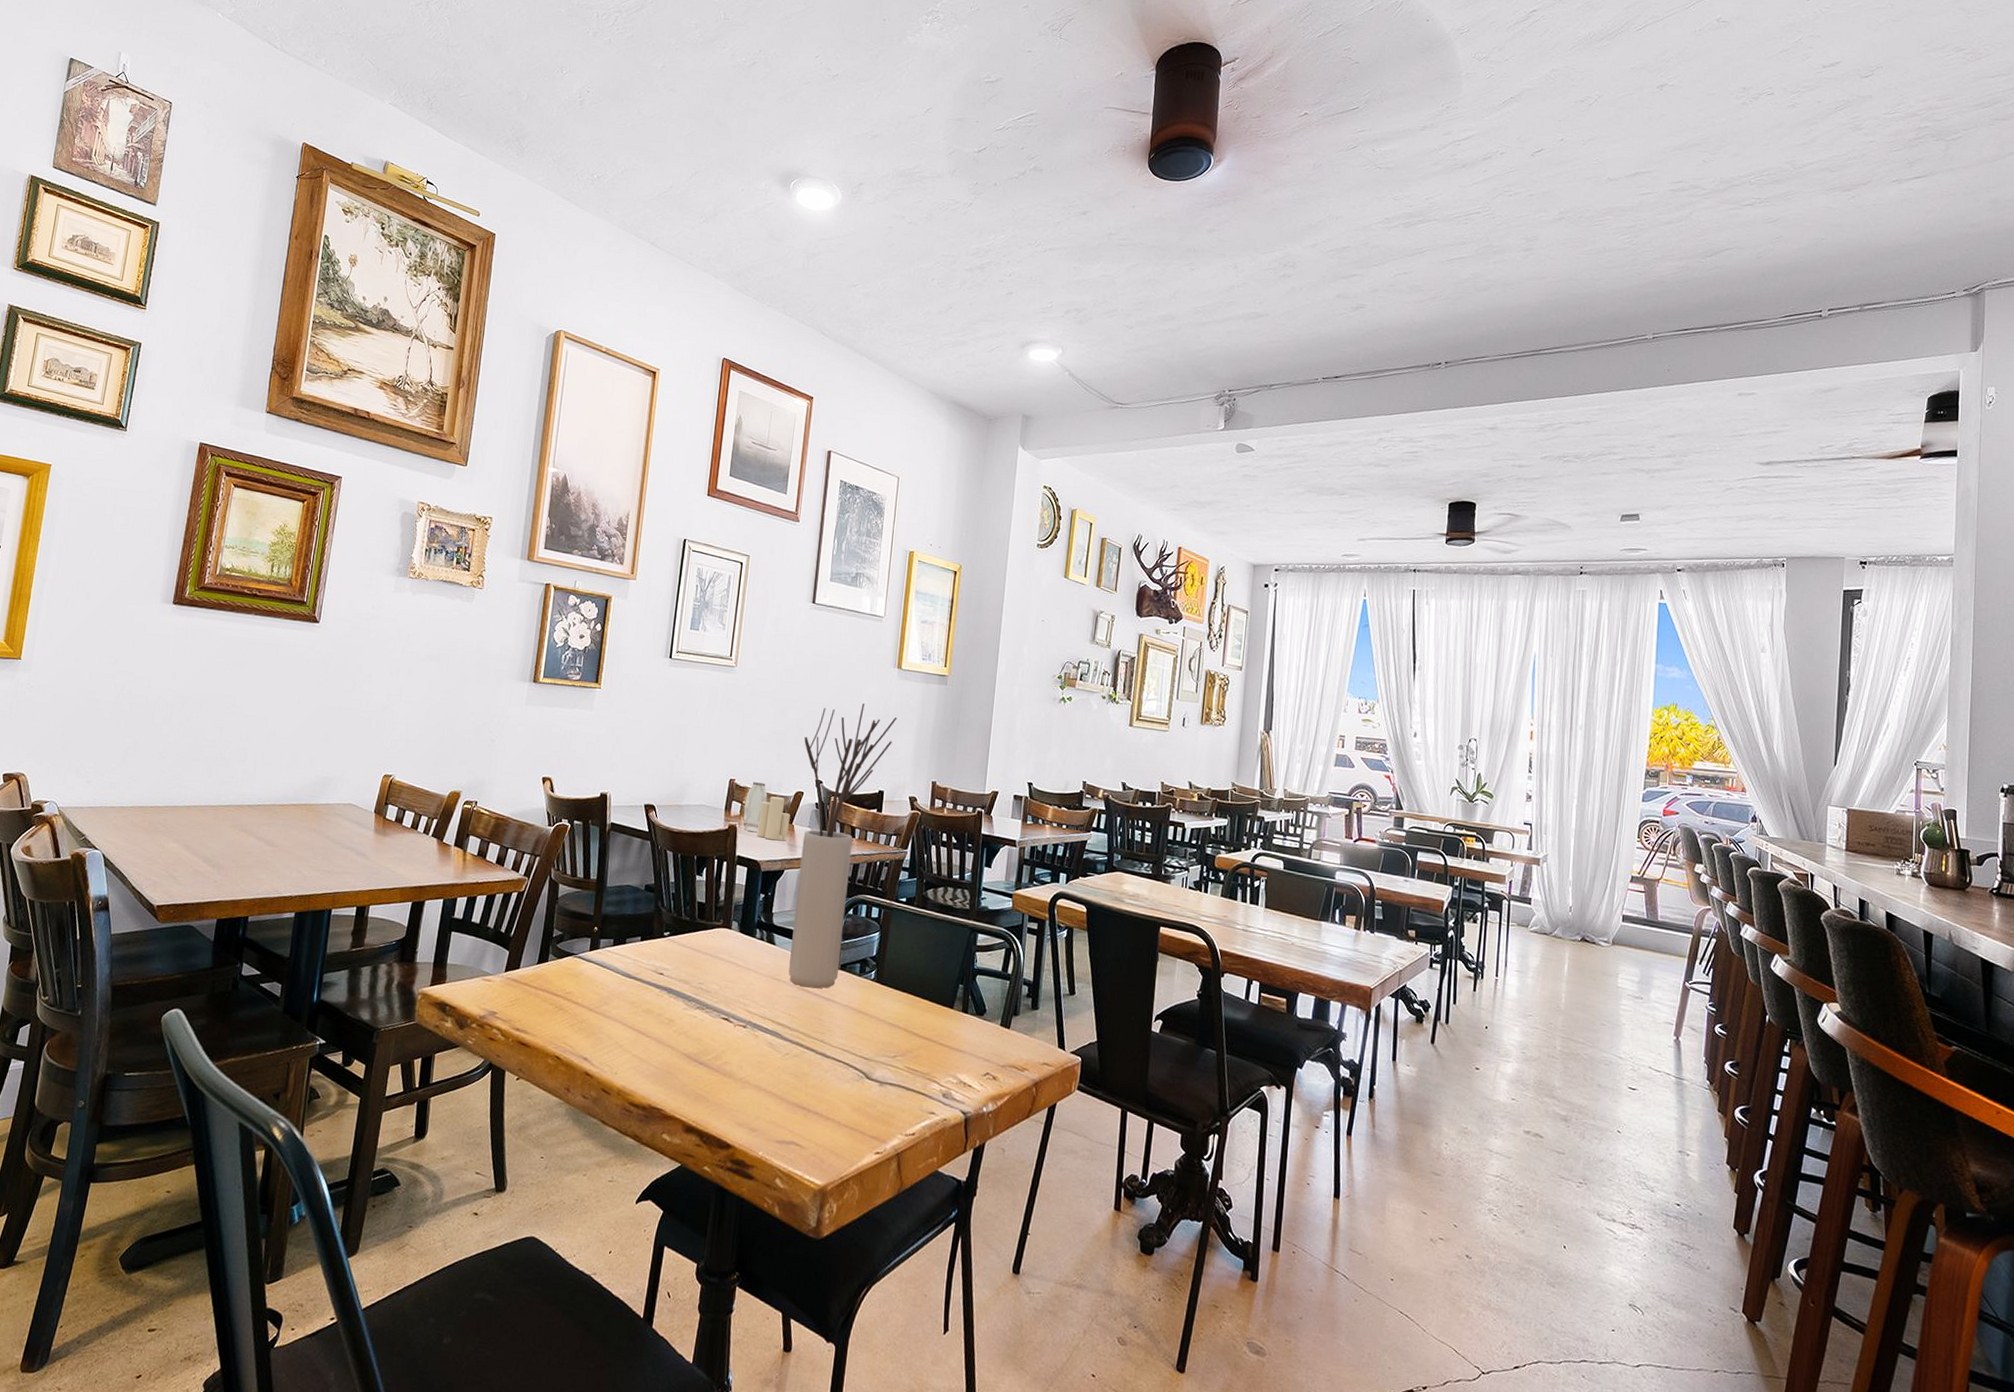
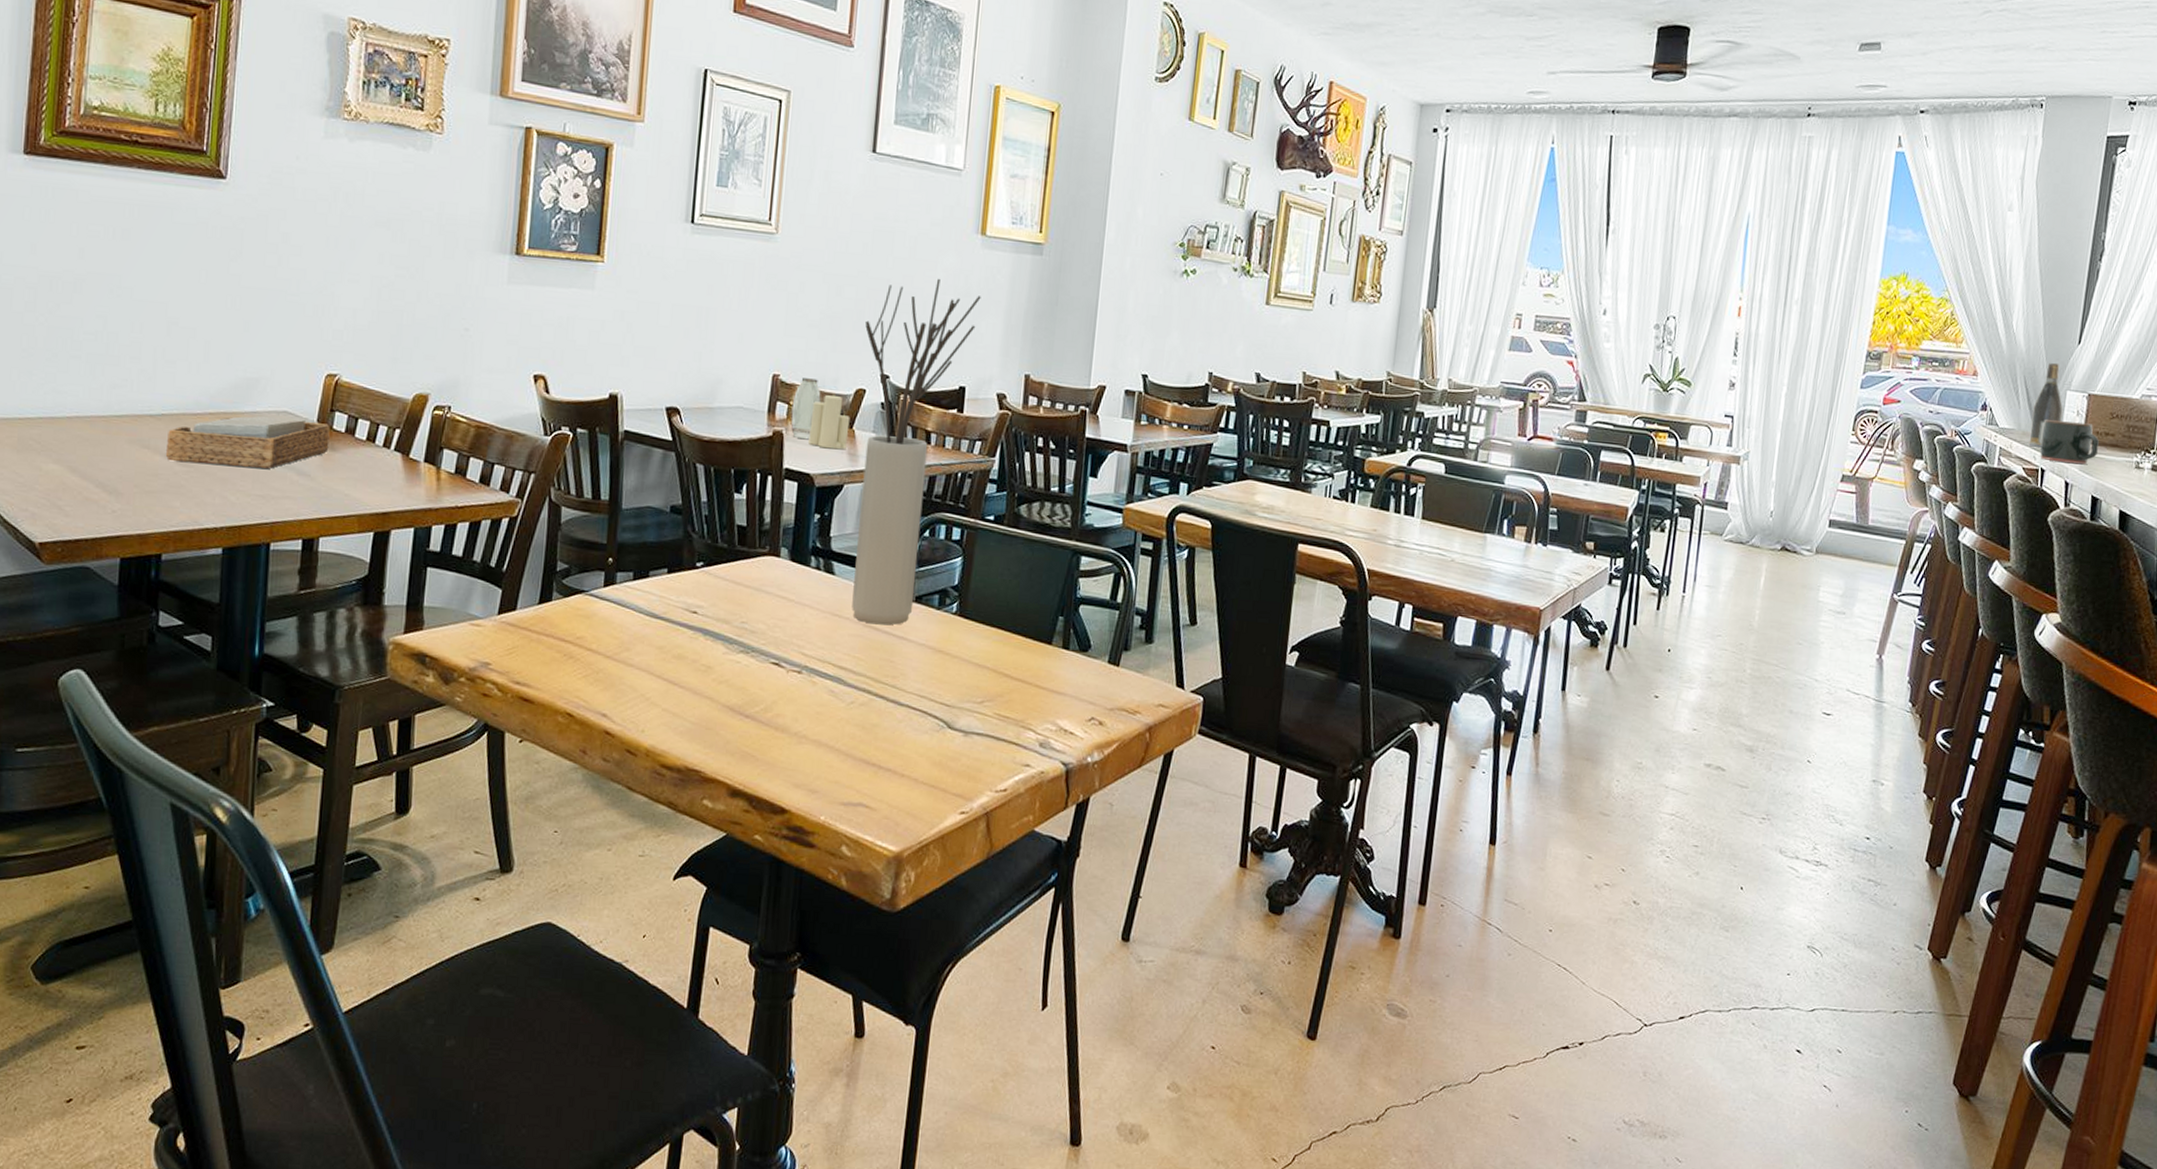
napkin holder: none [257,807,384,850] -> present [165,415,330,469]
wine bottle: none [1797,781,1826,856] -> present [2028,362,2064,449]
mug: none [1807,831,1862,870] -> present [2040,420,2099,464]

